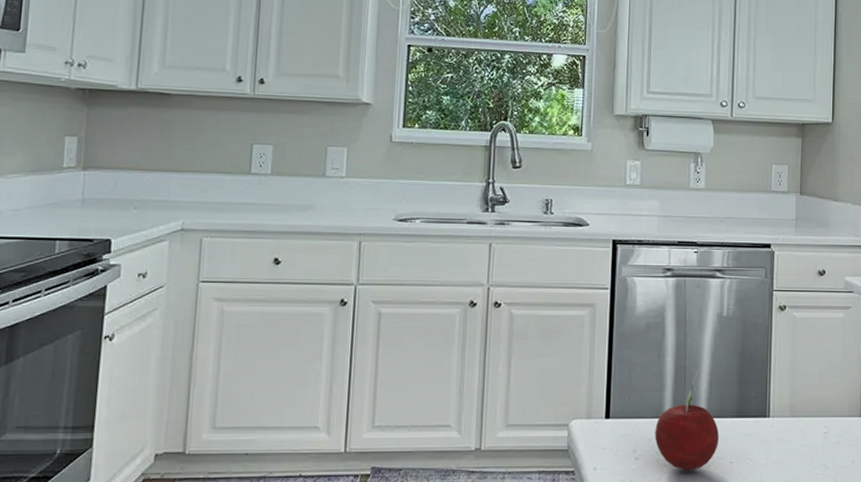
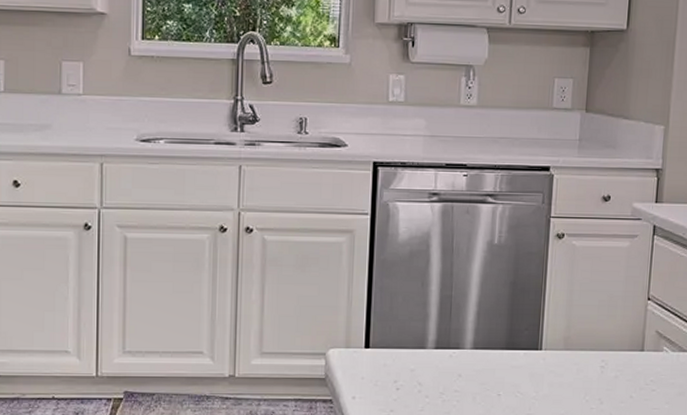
fruit: present [655,368,720,471] -> none [417,298,487,402]

